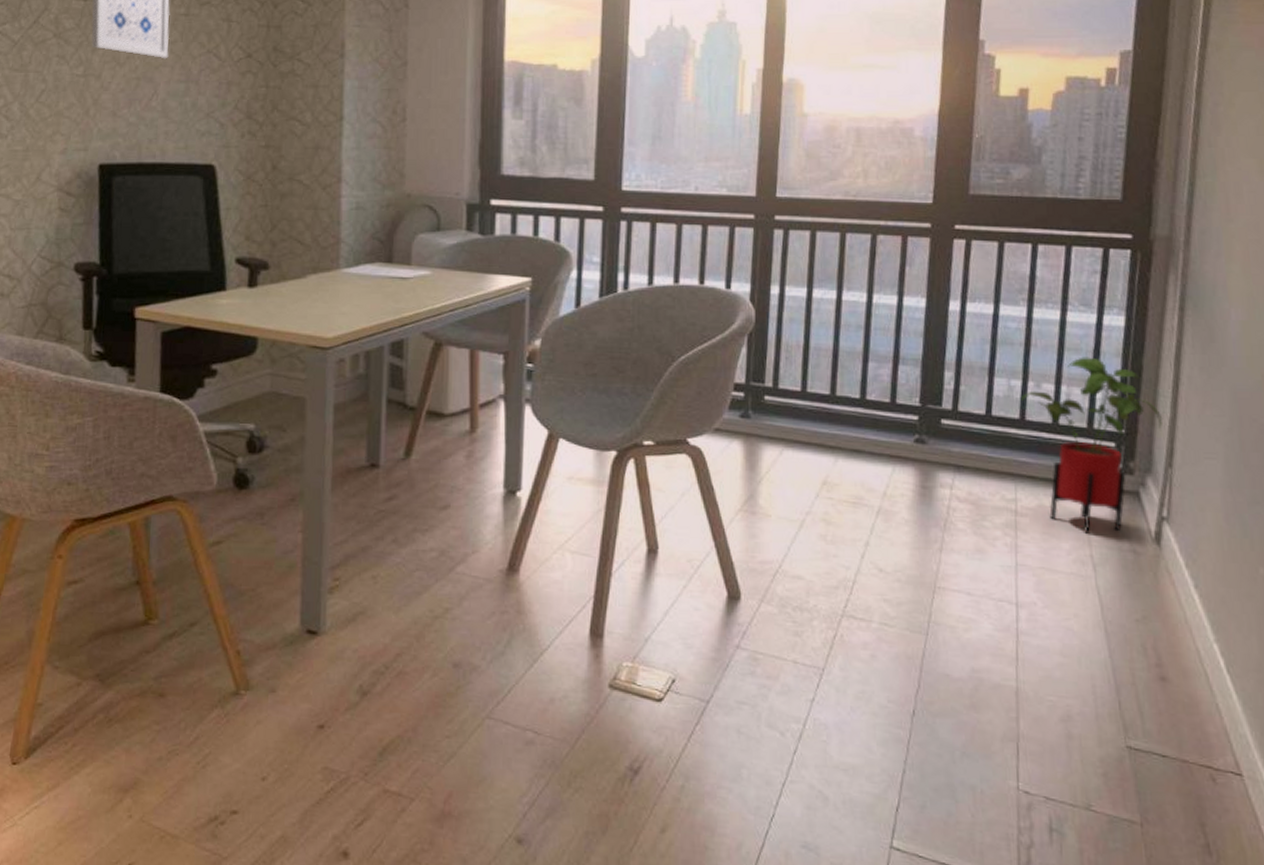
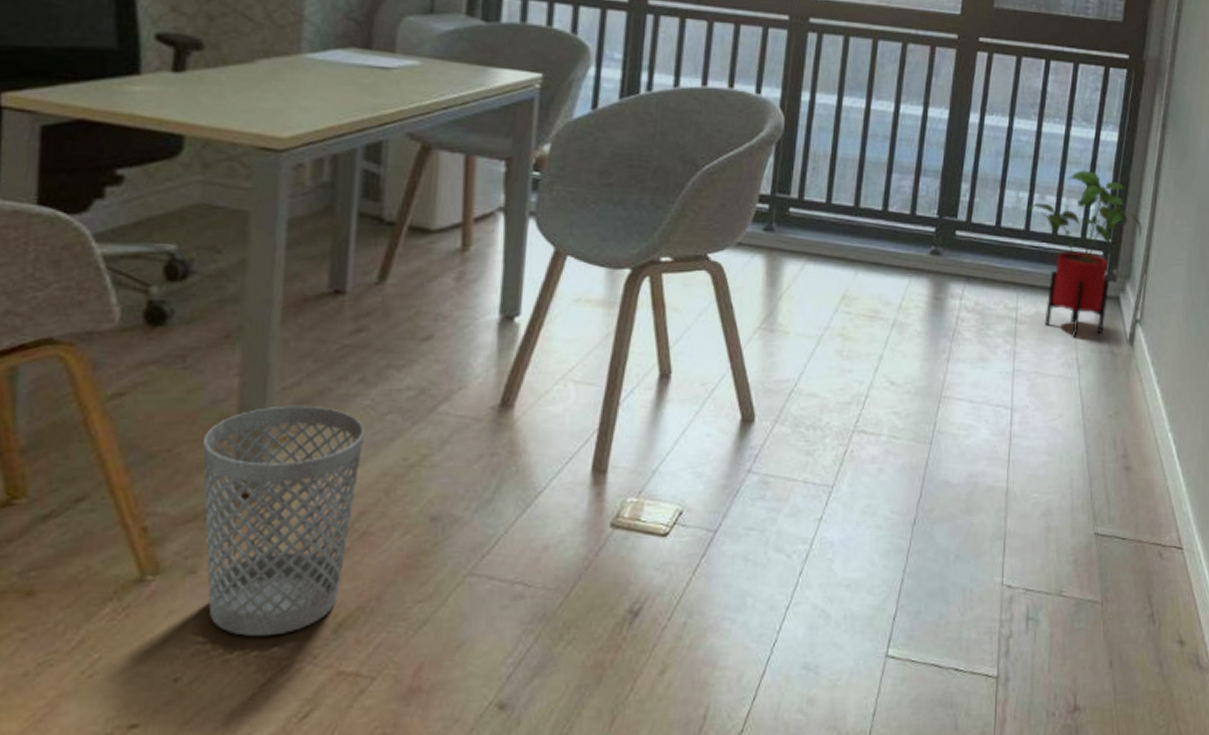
wastebasket: none [277,559,399,752] -> present [202,405,366,637]

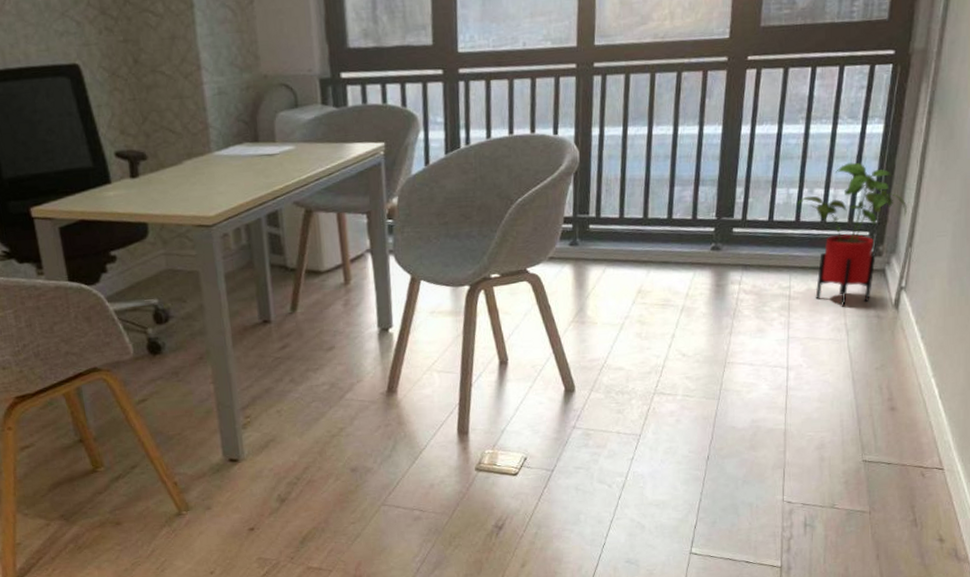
wastebasket: present [202,405,366,637] -> none [199,400,300,547]

